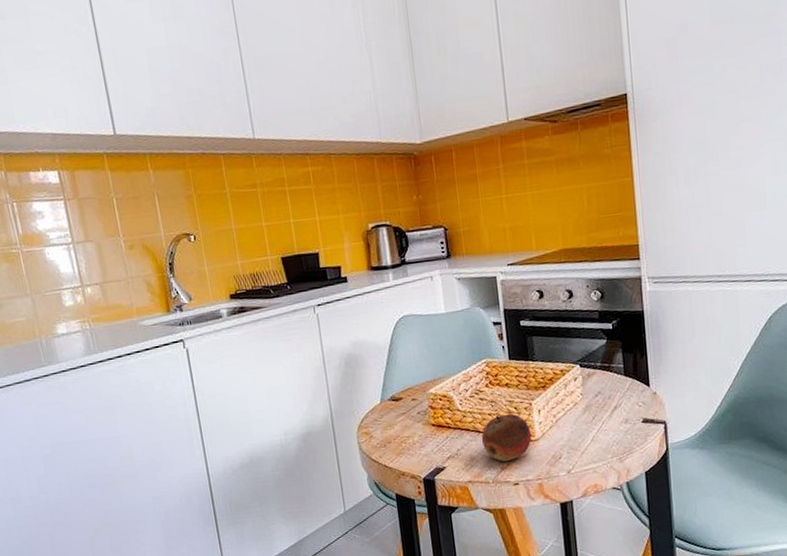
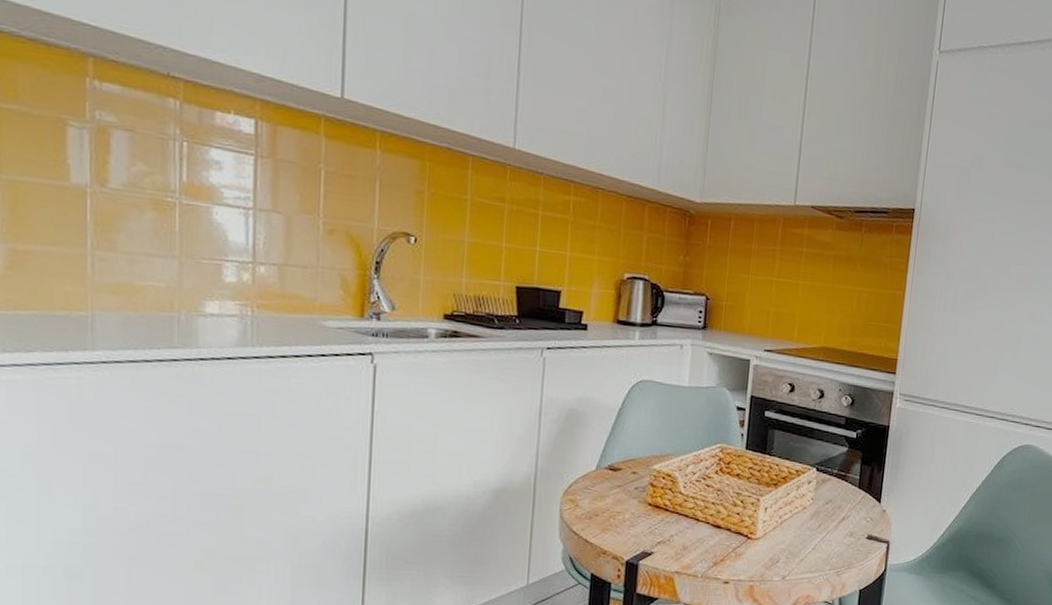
fruit: present [481,413,532,461] -> none [698,505,753,556]

